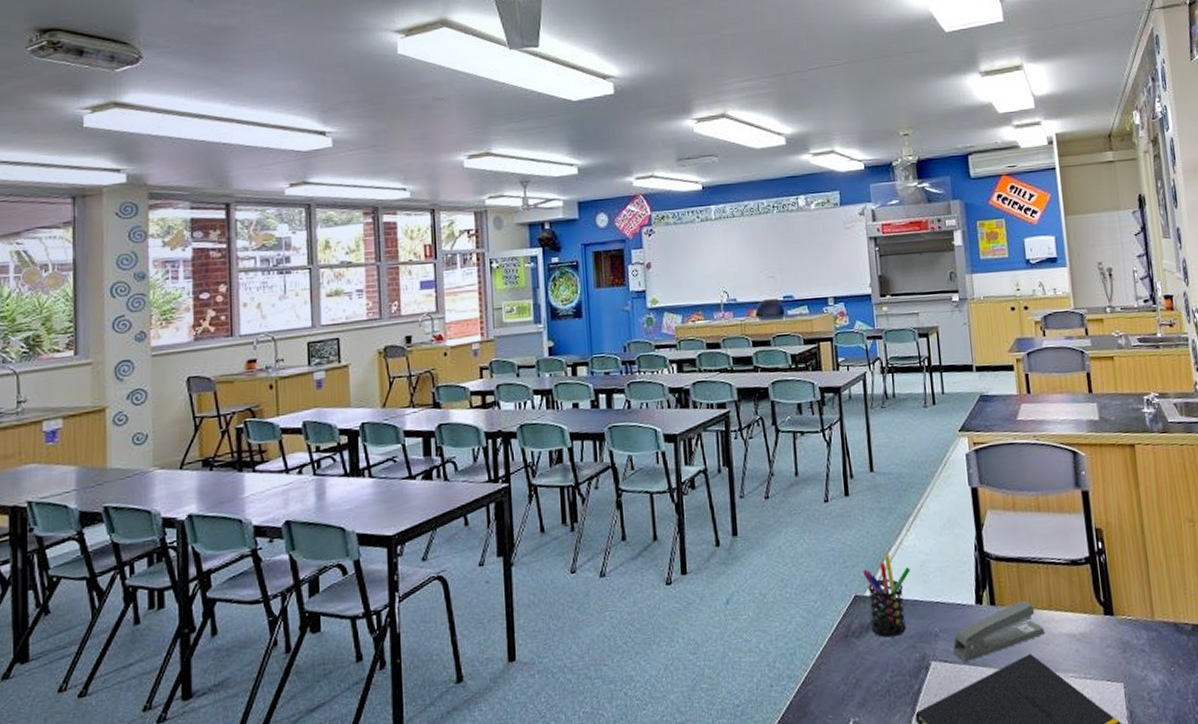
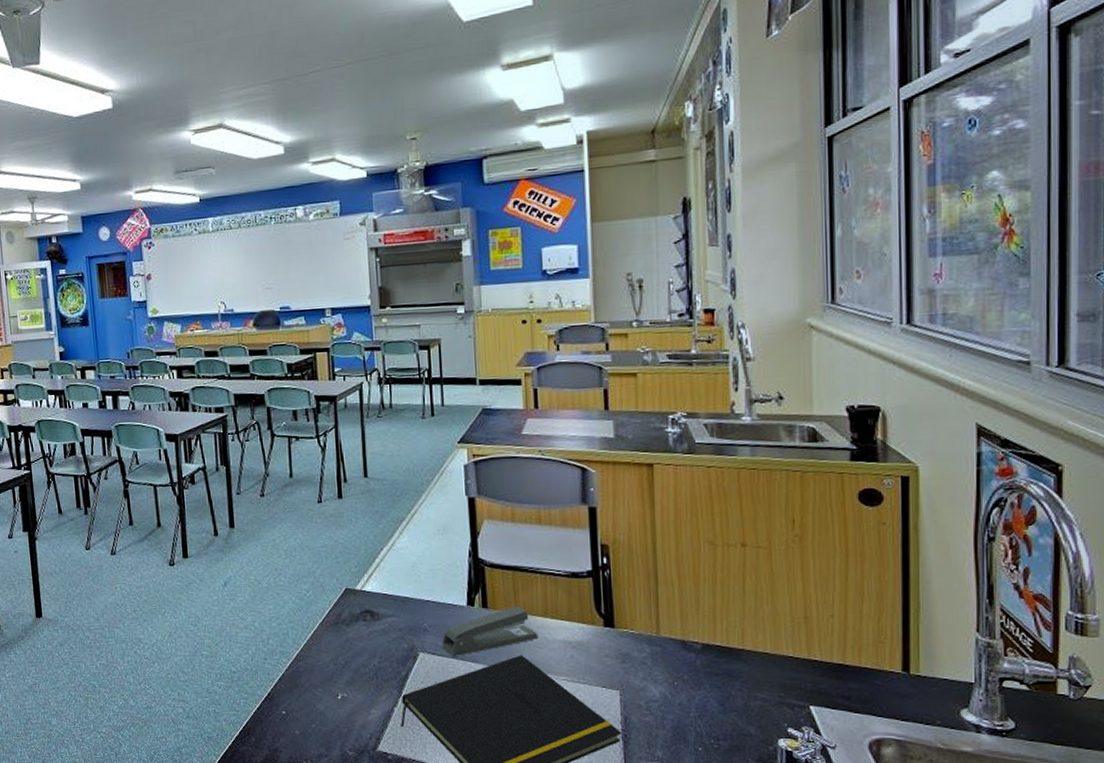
pen holder: present [863,555,911,638] -> none [354,554,402,628]

